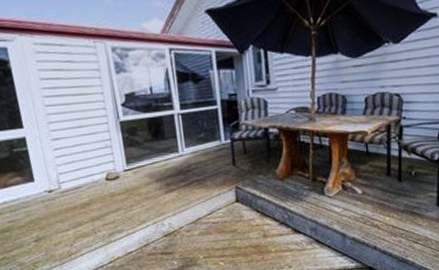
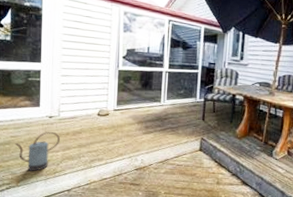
watering can: none [15,208,68,259] -> present [15,132,60,172]

